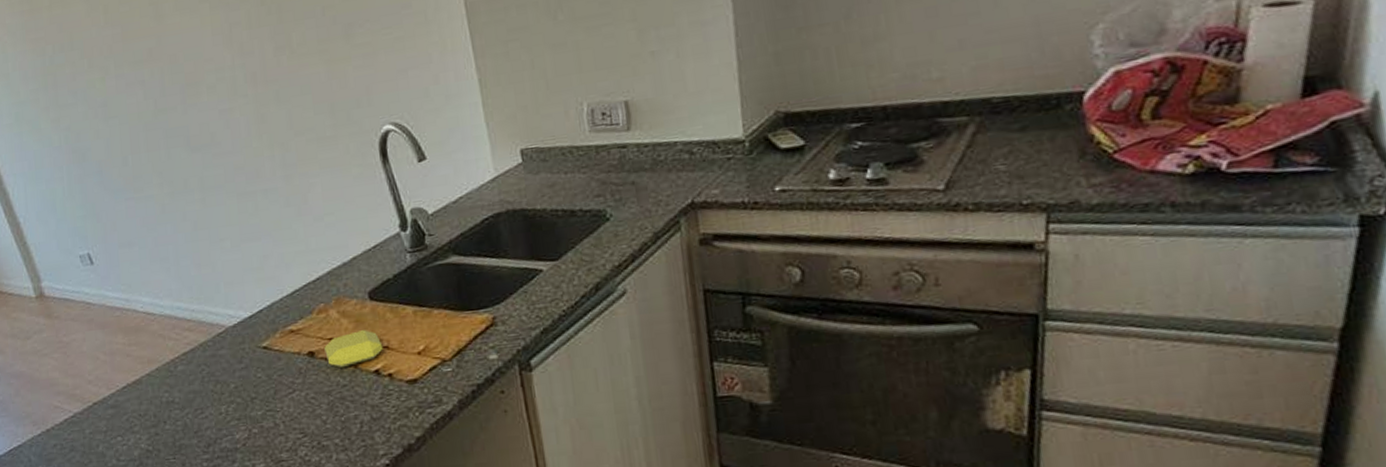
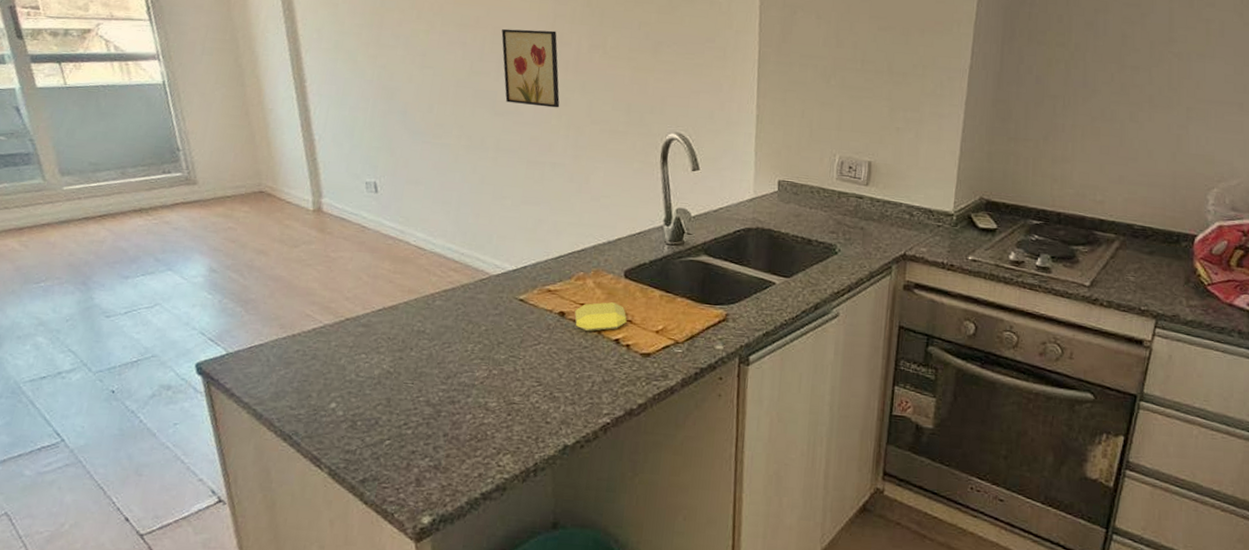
wall art: none [178,42,258,135] -> present [501,28,560,108]

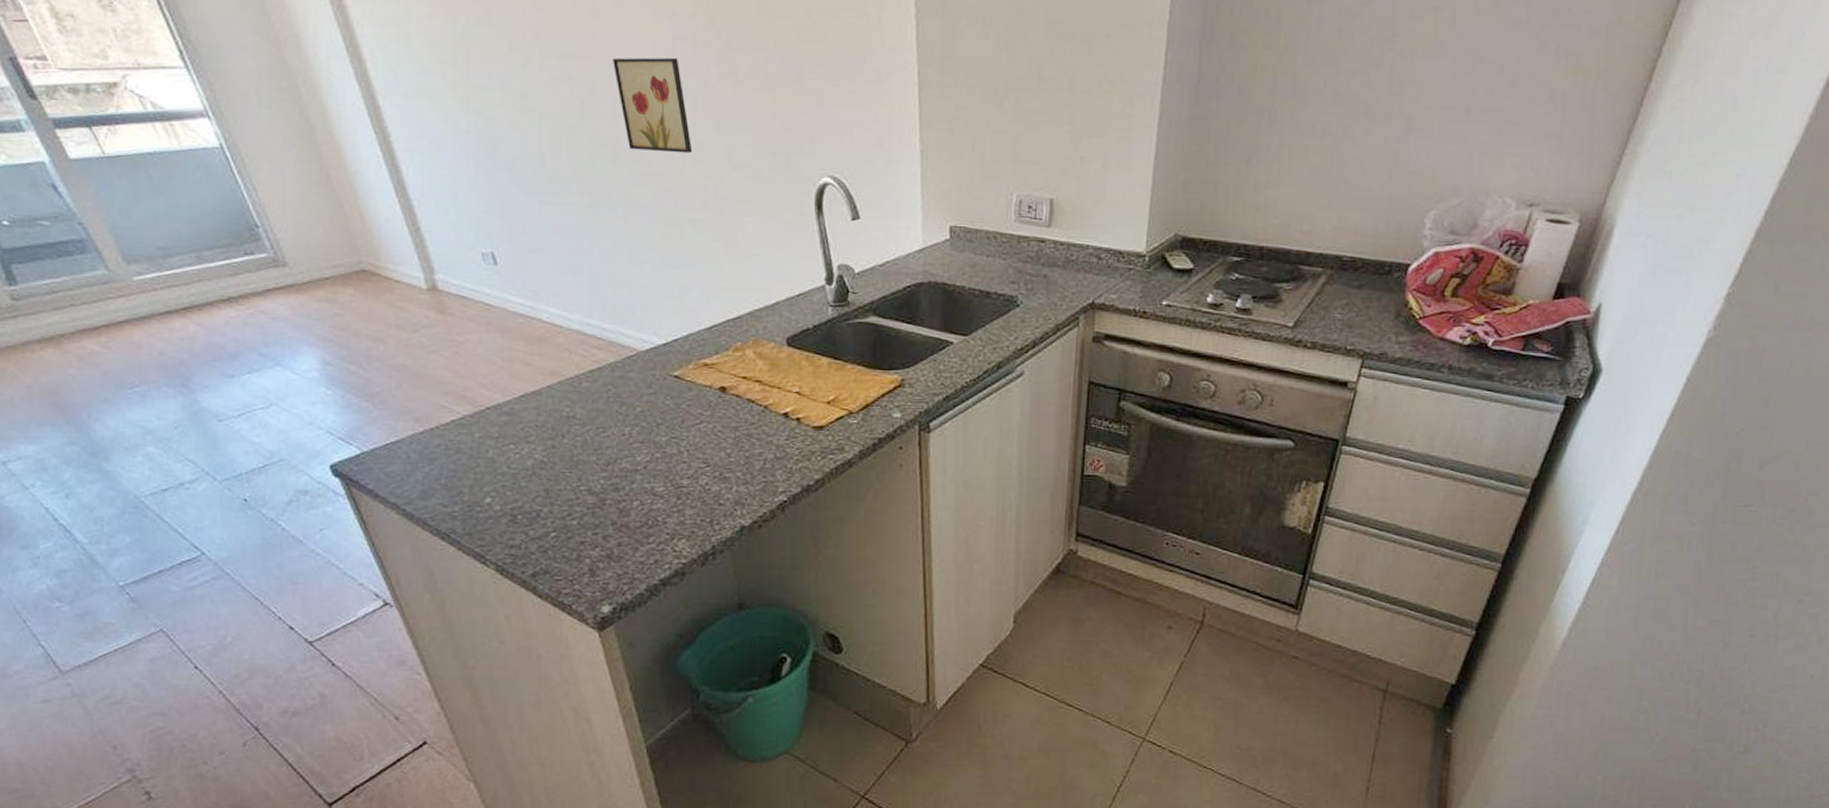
soap bar: present [574,302,627,332] -> none [737,373,794,407]

